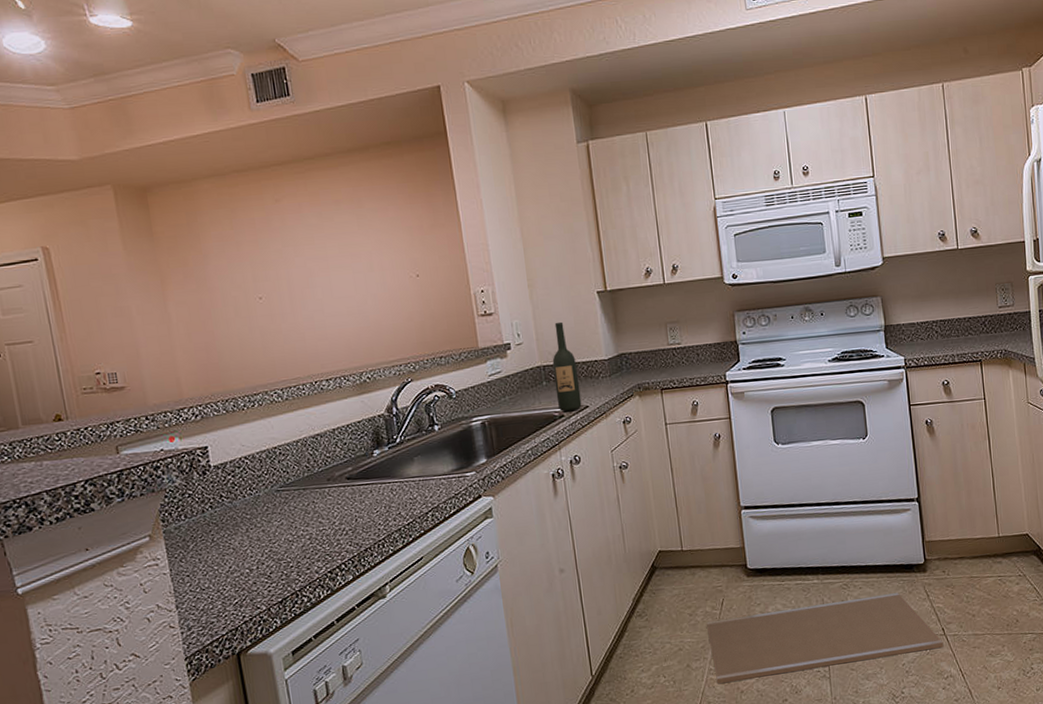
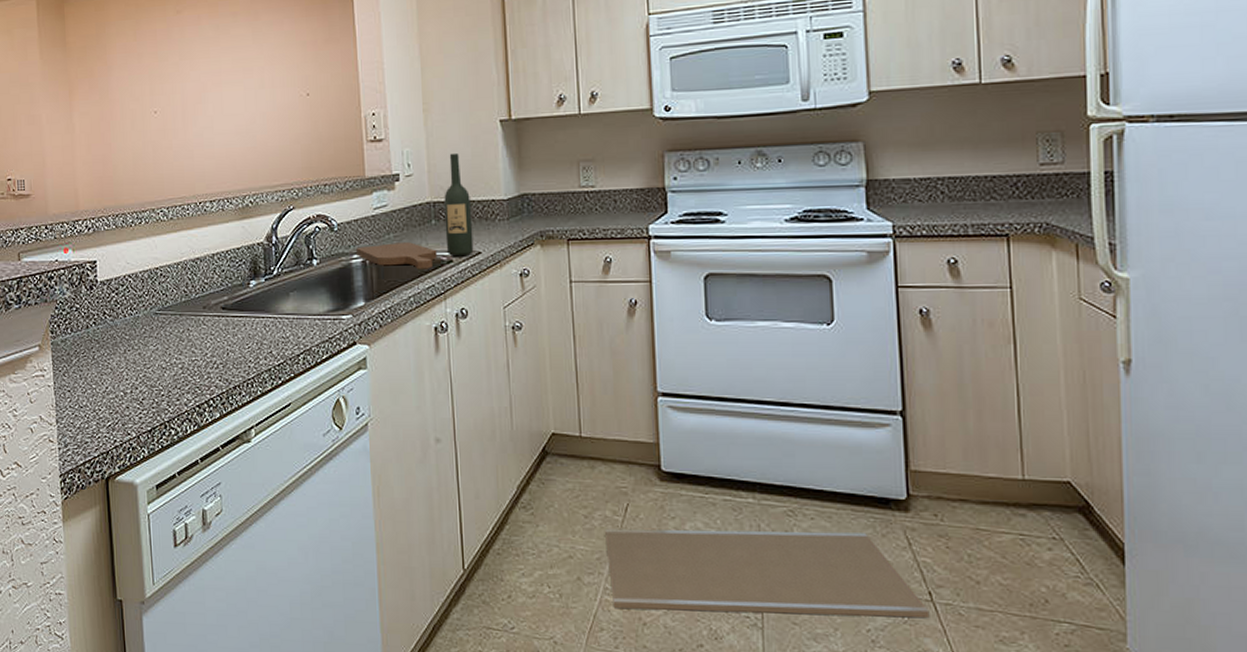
cutting board: none [475,402,550,426] -> present [356,242,438,270]

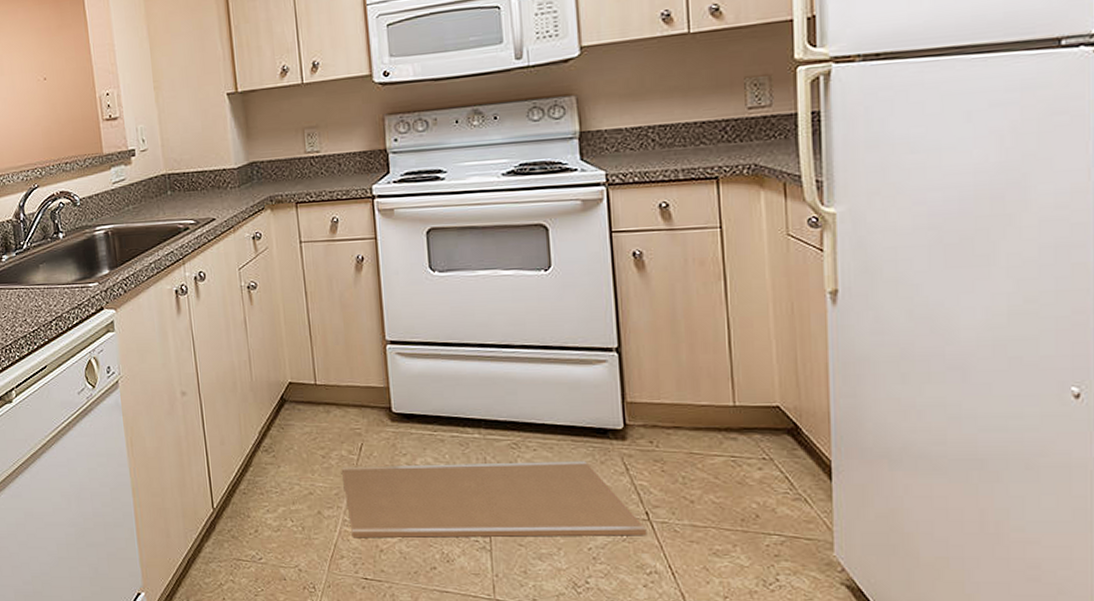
cutting board: present [356,242,438,270] -> none [99,212,175,238]
wine bottle: present [444,152,474,257] -> none [177,126,208,225]

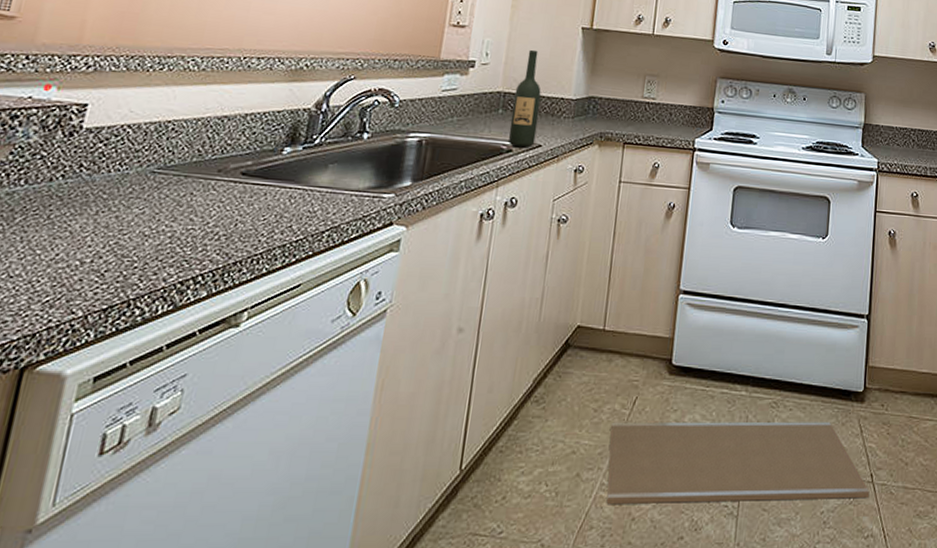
wine bottle: none [177,126,208,225] -> present [508,49,541,148]

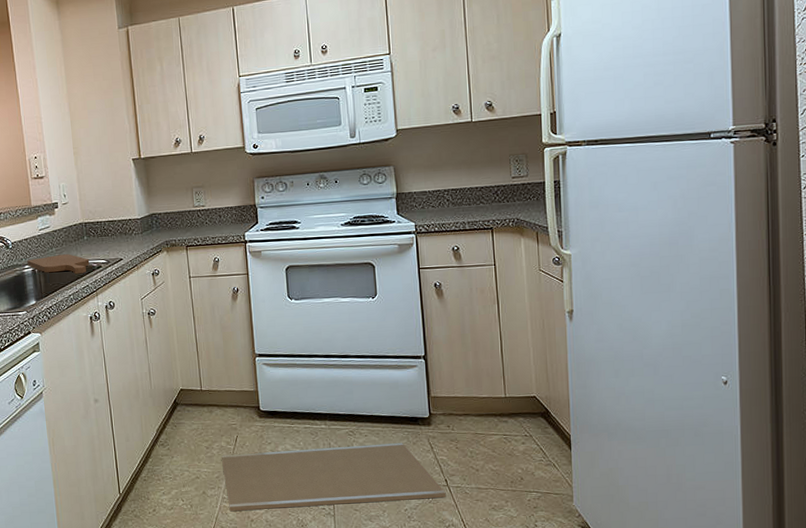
cutting board: none [414,126,499,156] -> present [27,254,90,274]
wine bottle: present [508,49,541,148] -> none [92,184,117,264]

